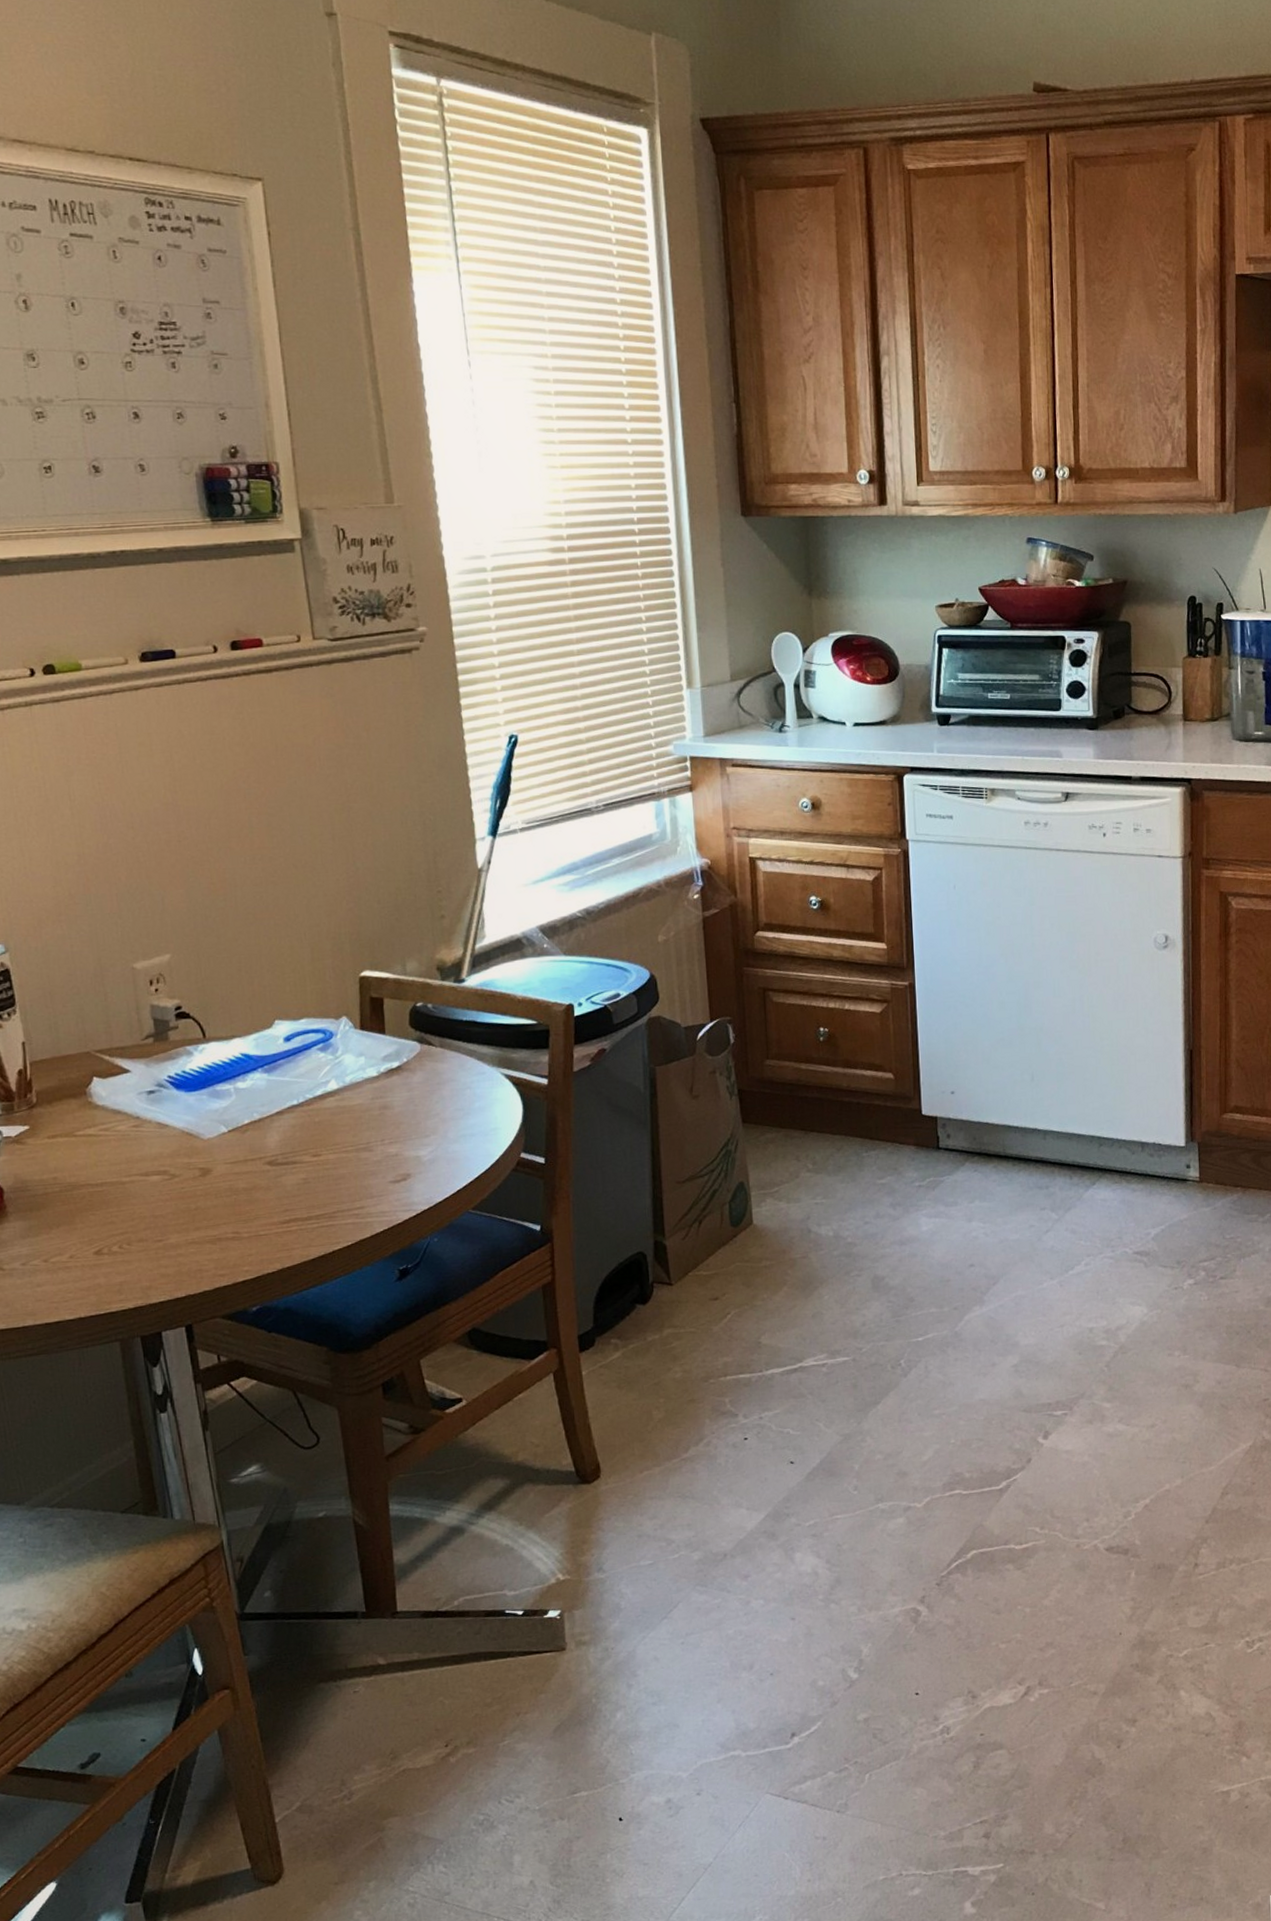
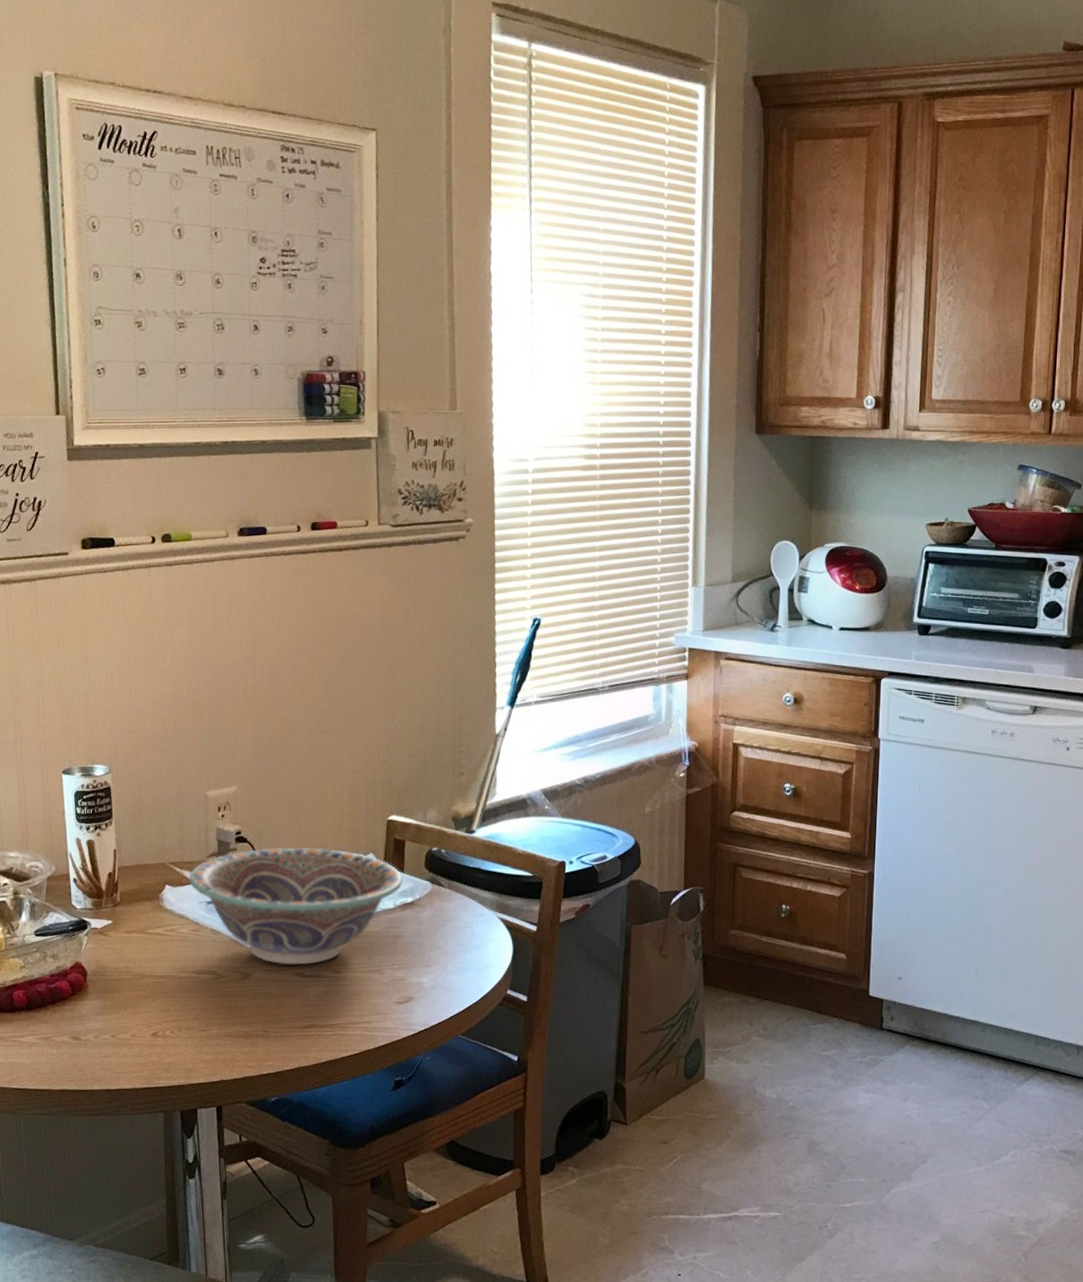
decorative bowl: none [121,1016,385,1154] -> present [189,847,403,965]

